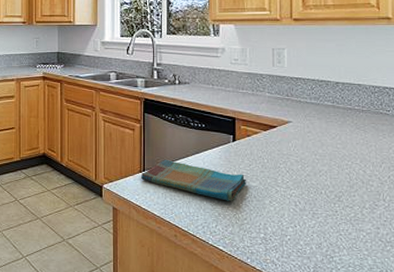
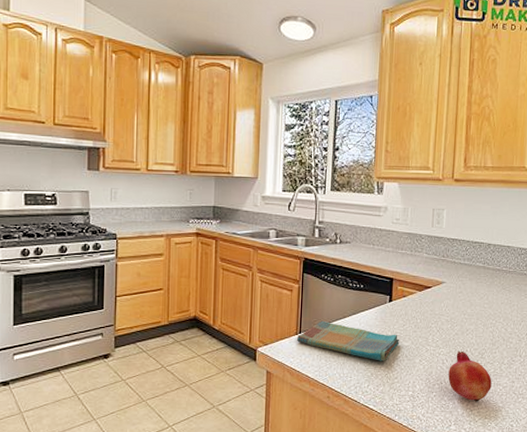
fruit: none [303,192,353,249] -> present [448,350,492,403]

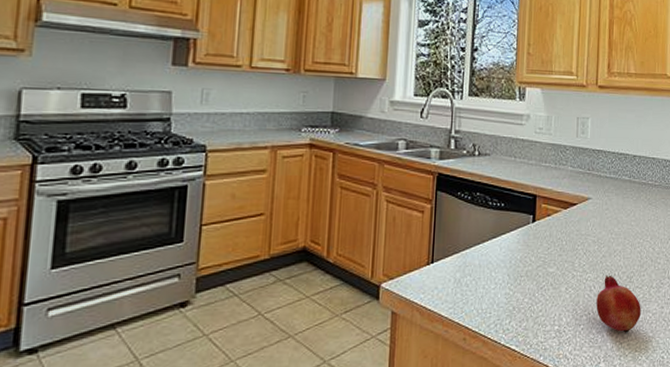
dish towel: present [296,320,399,361] -> none [427,246,544,292]

